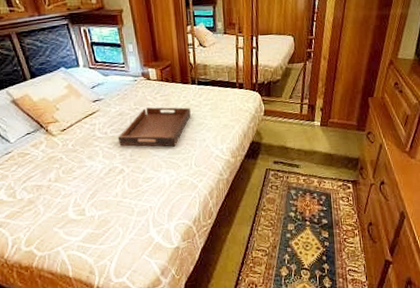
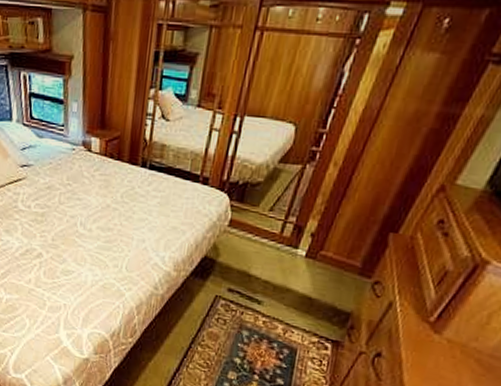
serving tray: present [117,107,191,147] -> none [41,186,134,241]

